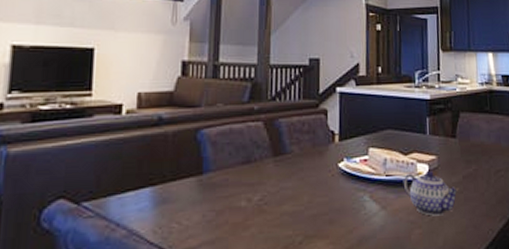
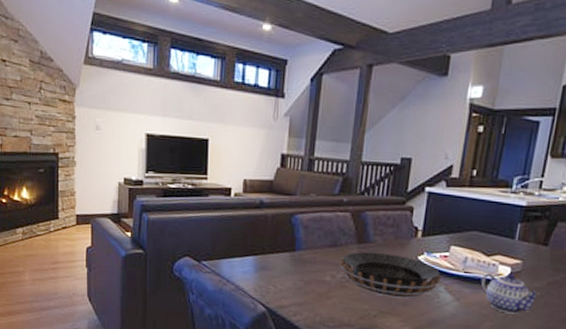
decorative bowl: none [256,164,365,217] -> present [340,252,442,299]

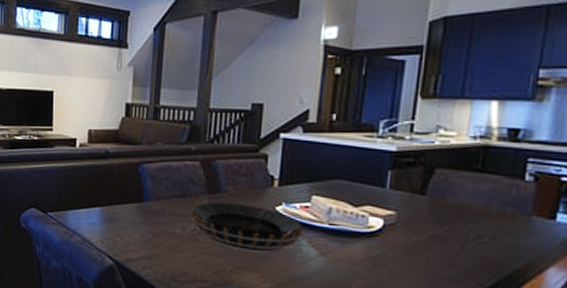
teapot: present [480,273,541,314] -> none [348,225,421,272]

